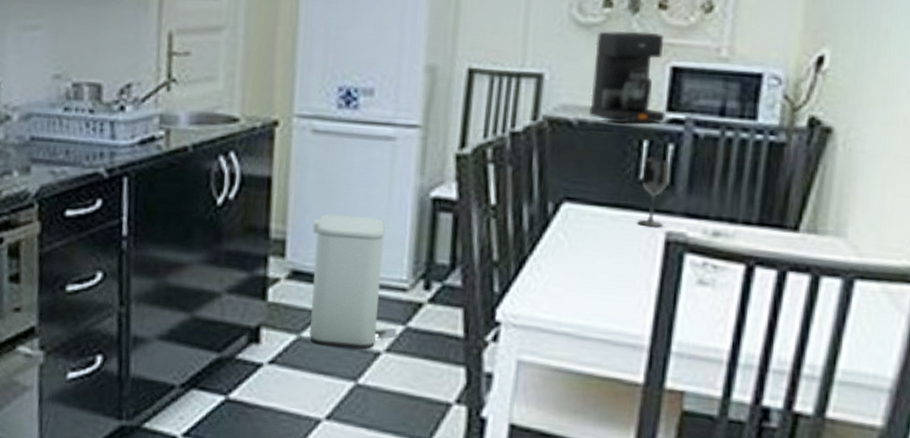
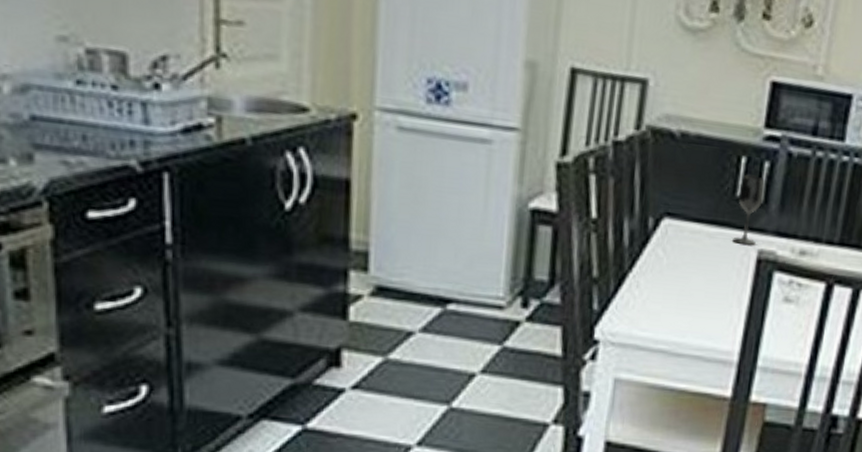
pedal bin: present [310,213,397,349] -> none [398,223,493,370]
coffee maker: present [588,30,665,123] -> none [691,37,767,139]

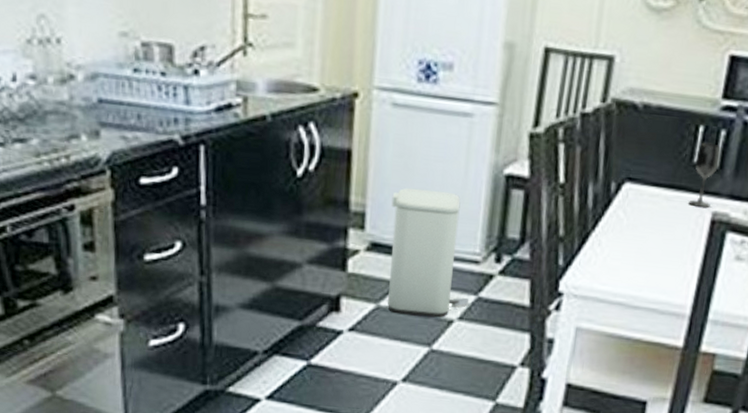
pedal bin: none [398,223,493,370] -> present [387,187,469,317]

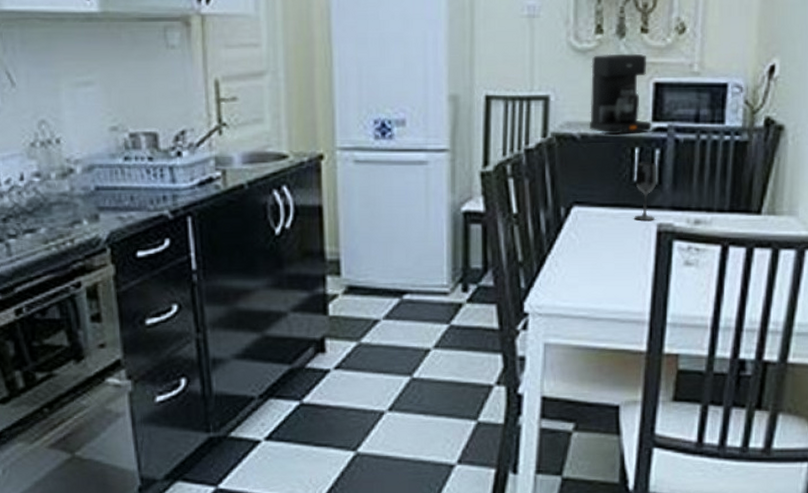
pedal bin: present [387,187,469,317] -> none [362,233,443,348]
coffee maker: none [653,16,727,109] -> present [589,53,652,135]

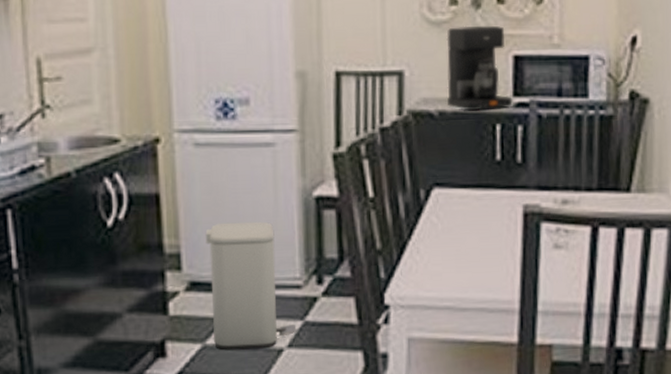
pedal bin: none [362,233,443,348] -> present [205,221,297,350]
wine glass: present [634,162,658,222] -> none [498,139,522,203]

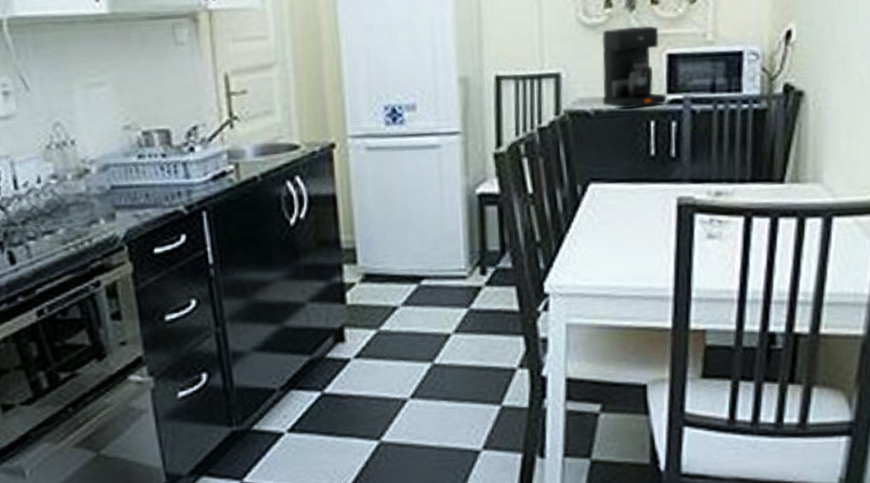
pedal bin: present [205,221,297,350] -> none [378,218,463,335]

